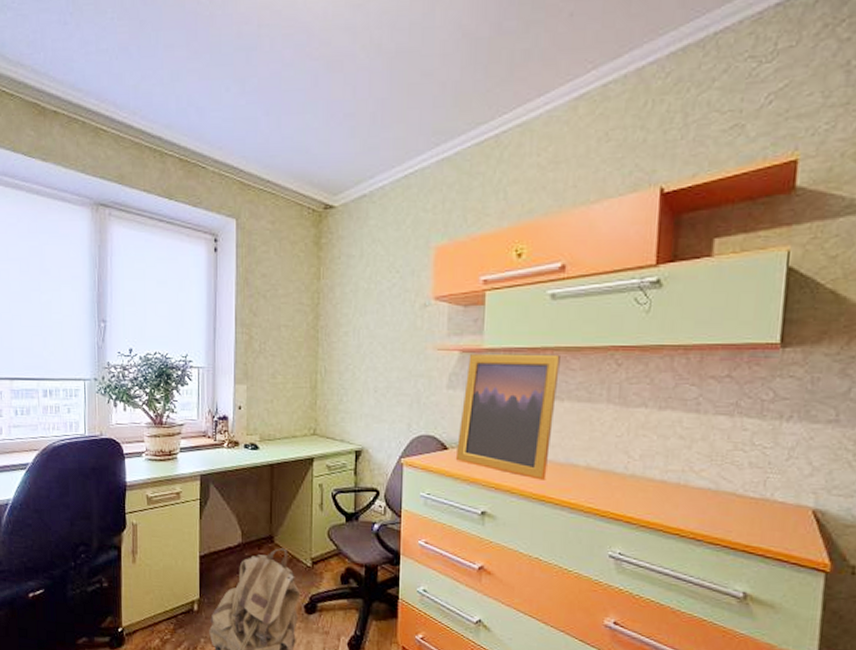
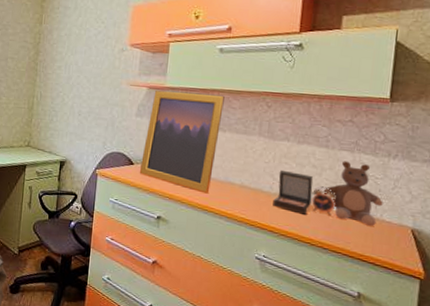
jewelry box: none [629,444,682,499] -> present [273,169,314,215]
alarm clock: none [679,462,713,499] -> present [311,186,337,216]
teddy bear: none [694,428,774,510] -> present [323,161,383,227]

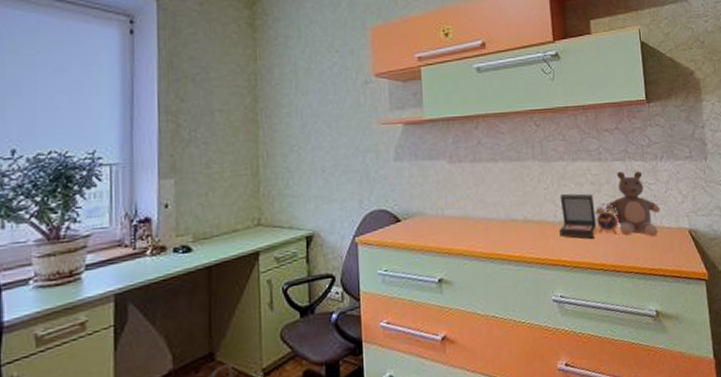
picture frame: present [139,91,225,194] -> none [408,120,492,239]

